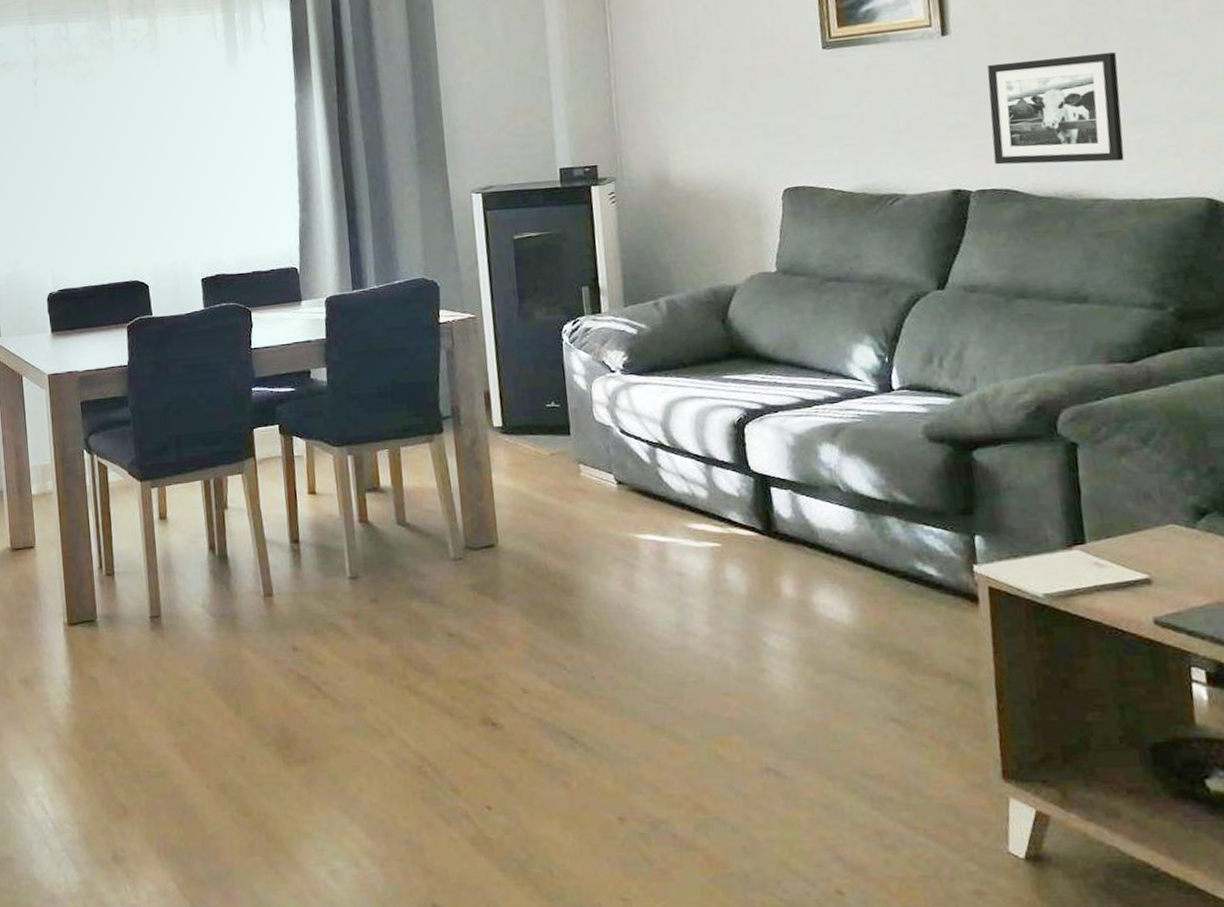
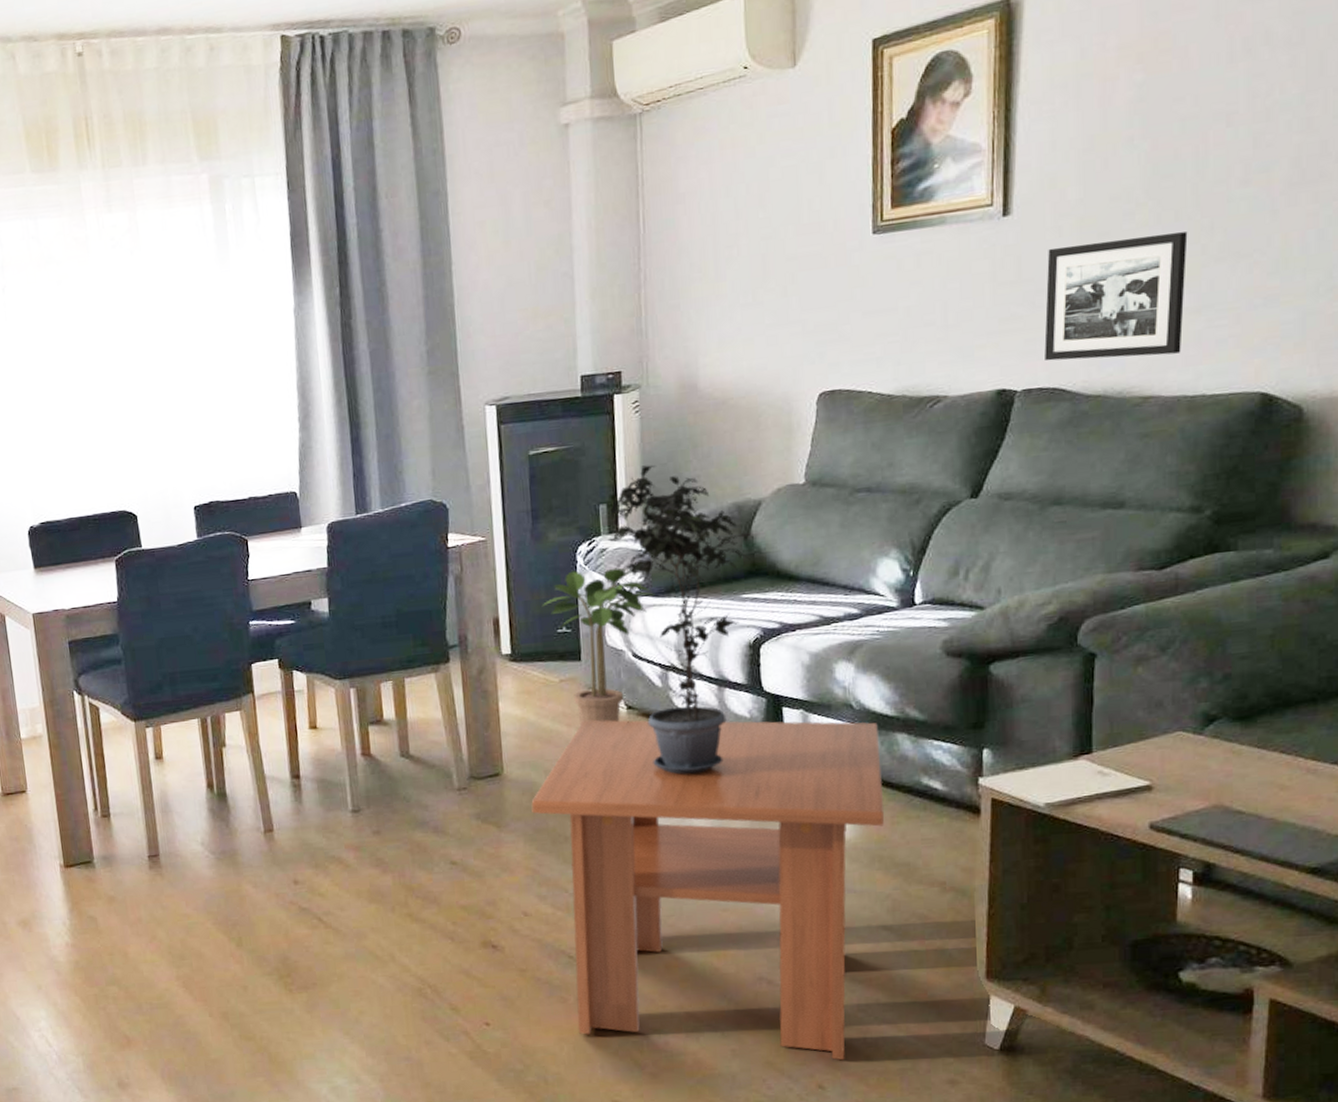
coffee table: none [526,494,882,864] -> present [531,720,885,1061]
potted plant: none [530,346,640,500] -> present [542,567,656,726]
potted plant: none [590,251,731,552] -> present [607,465,754,775]

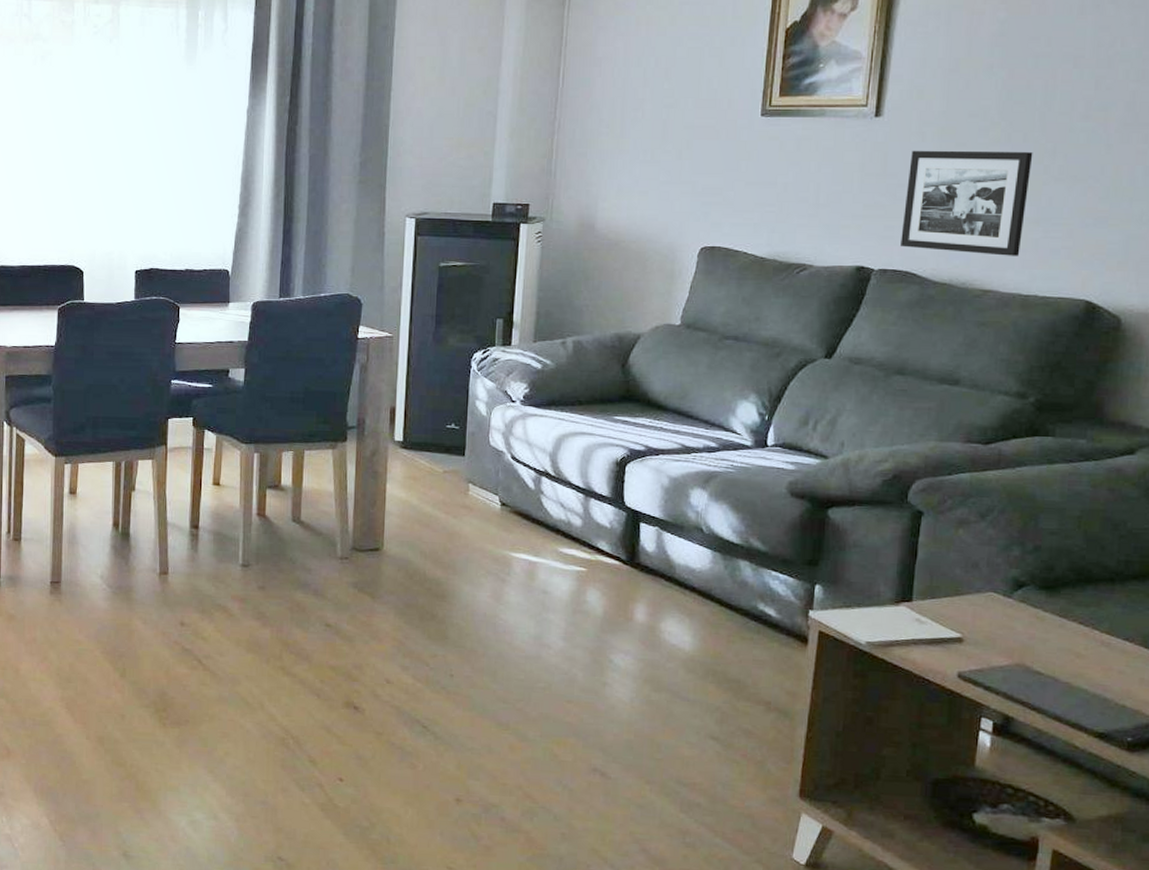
coffee table: present [531,720,885,1061] -> none [405,510,724,857]
potted plant: present [542,567,656,726] -> none [435,374,538,515]
potted plant: present [607,465,754,775] -> none [501,289,630,573]

